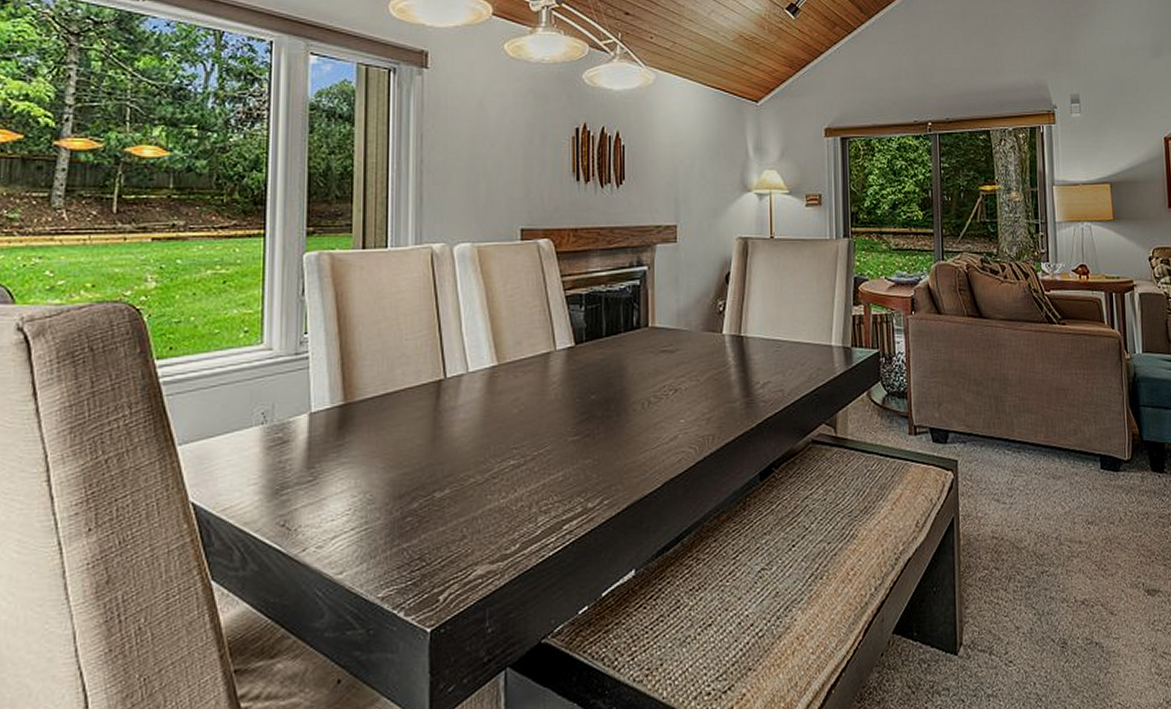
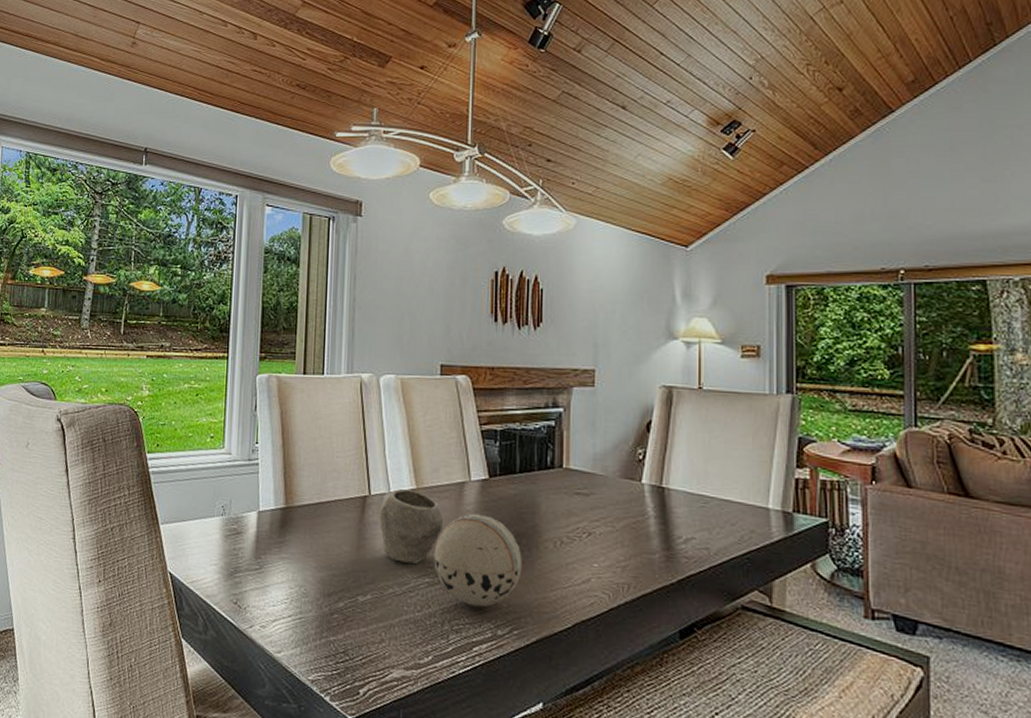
bowl: none [456,367,529,448] -> present [379,489,444,564]
decorative ball: none [519,384,611,483] -> present [434,513,522,608]

